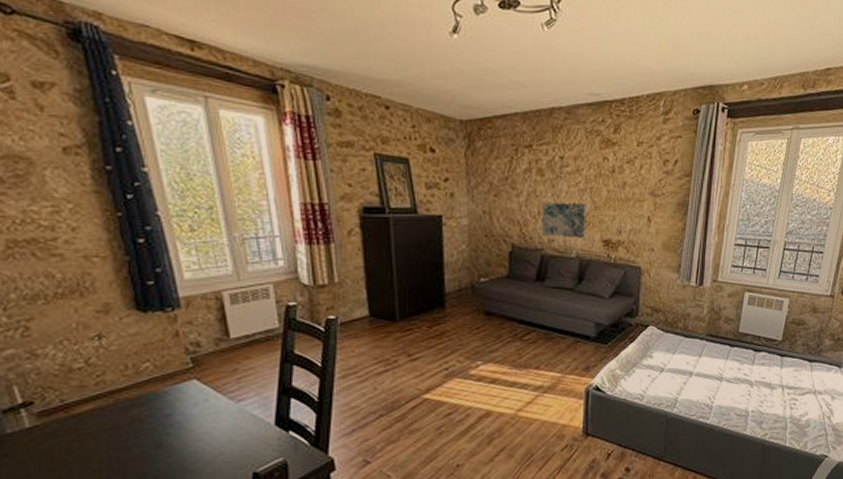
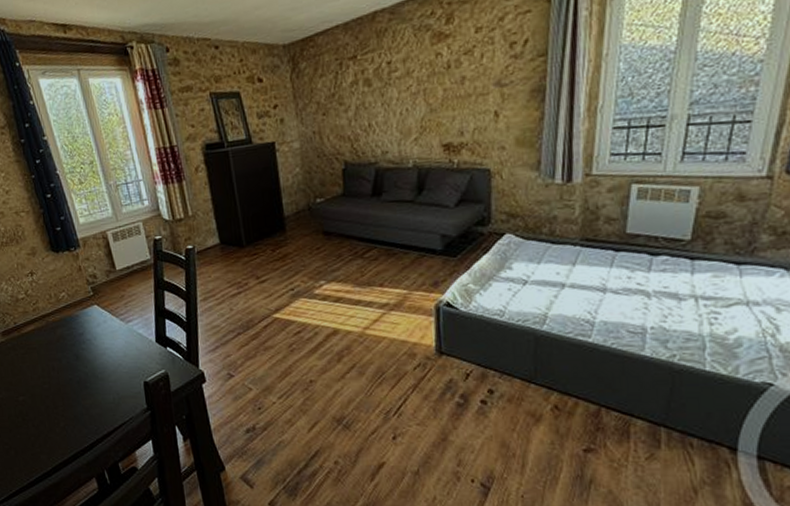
wall art: present [541,203,586,239] -> none [372,108,422,148]

